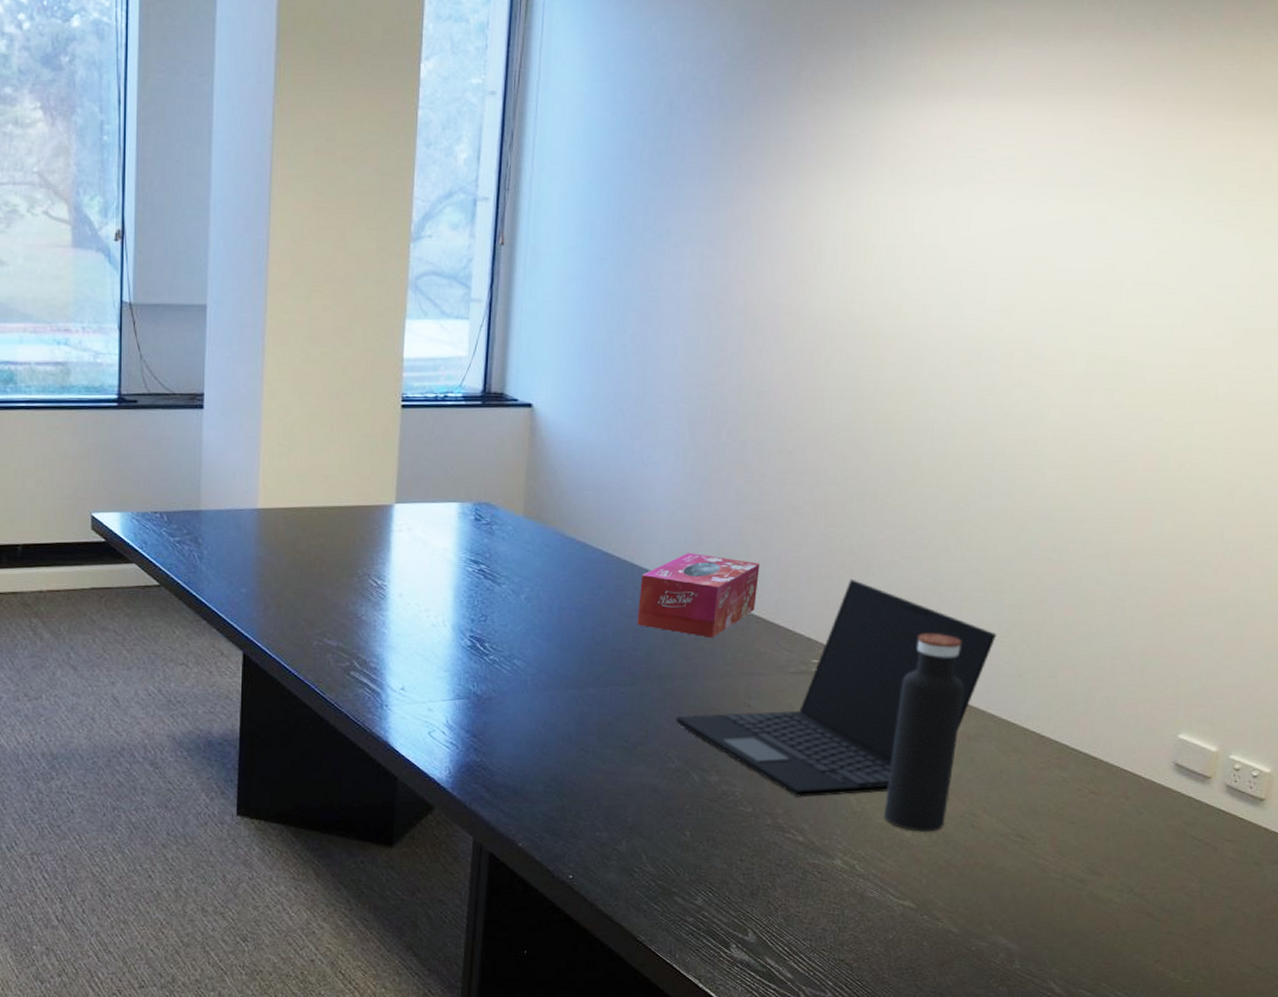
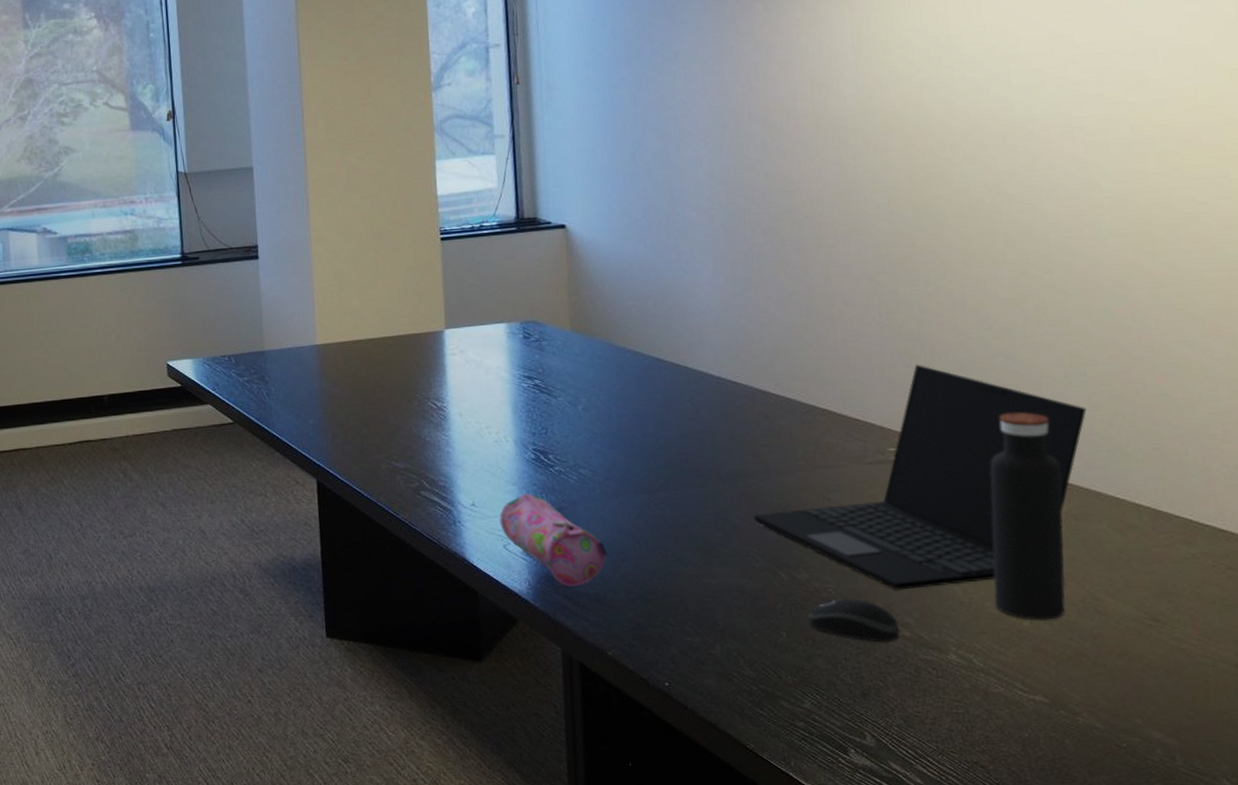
pencil case: none [428,680,531,777] -> present [499,493,608,587]
tissue box: present [637,553,760,638] -> none [696,352,820,434]
computer mouse: none [713,802,795,846] -> present [808,598,901,643]

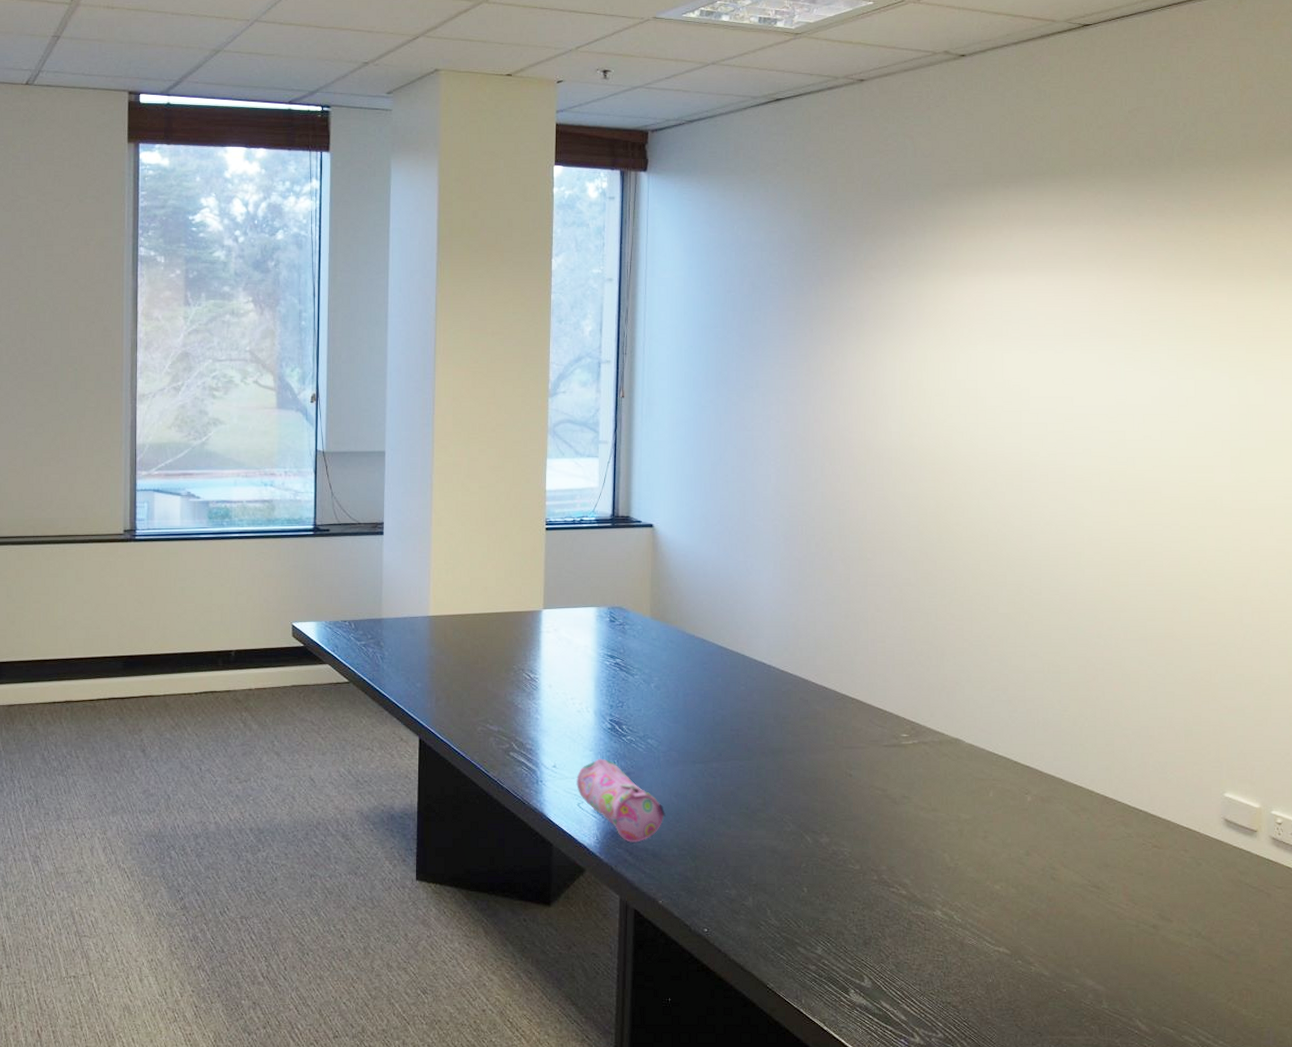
laptop: present [753,364,1087,591] -> none [788,664,1058,855]
computer mouse: present [808,598,901,643] -> none [826,861,899,899]
water bottle: present [990,412,1066,620] -> none [975,710,1035,884]

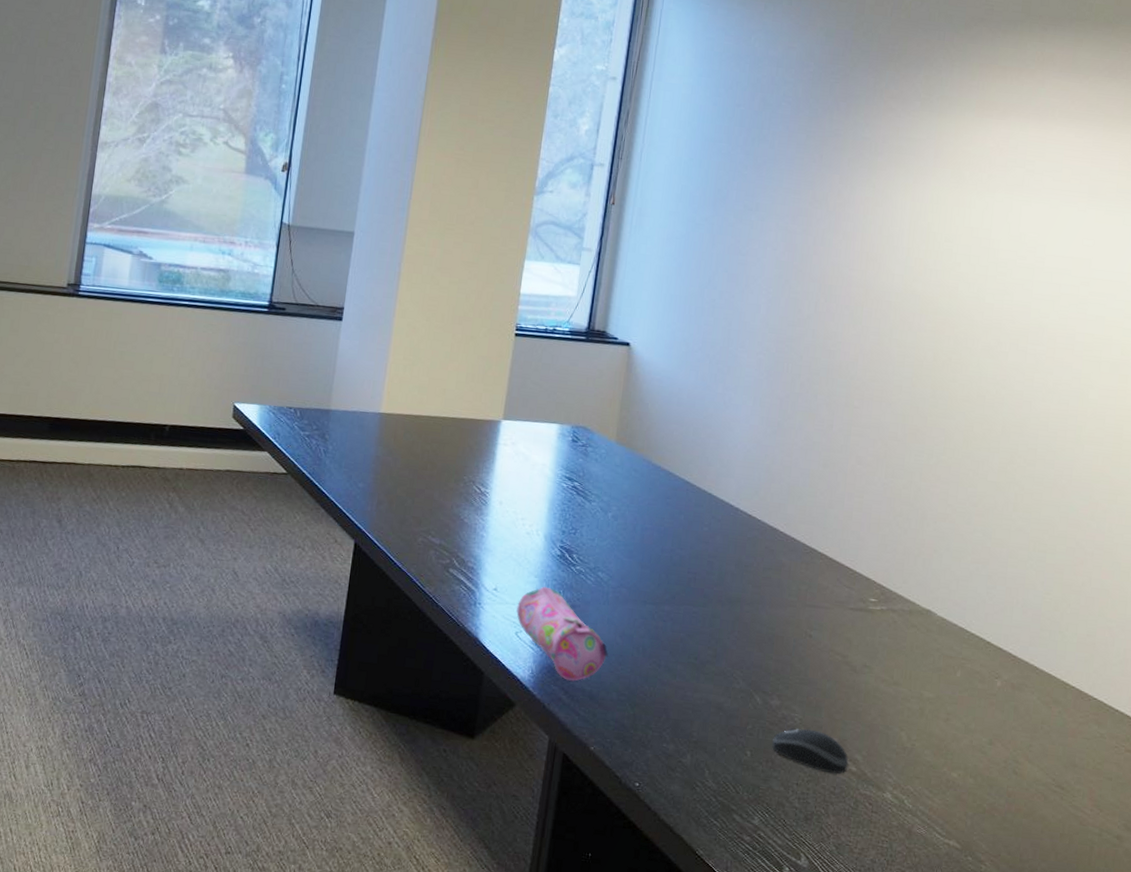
computer mouse: none [826,861,899,899] -> present [772,728,849,774]

